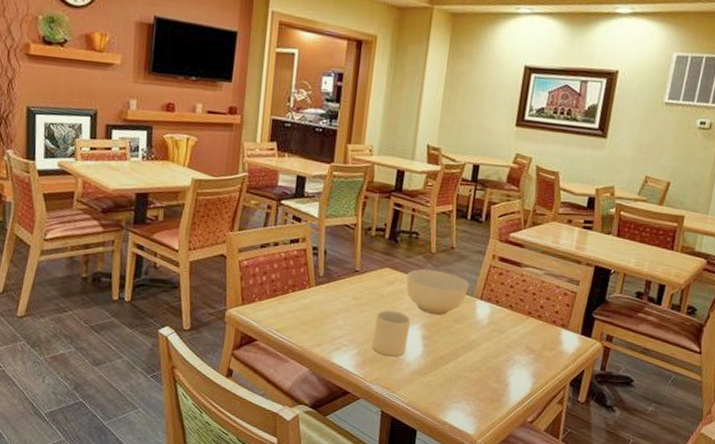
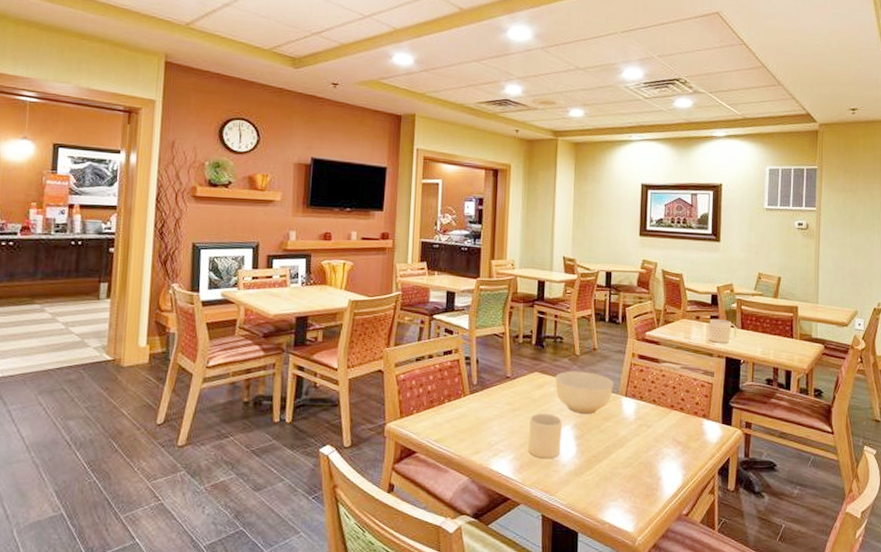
mug: none [577,224,612,251] -> present [707,319,737,343]

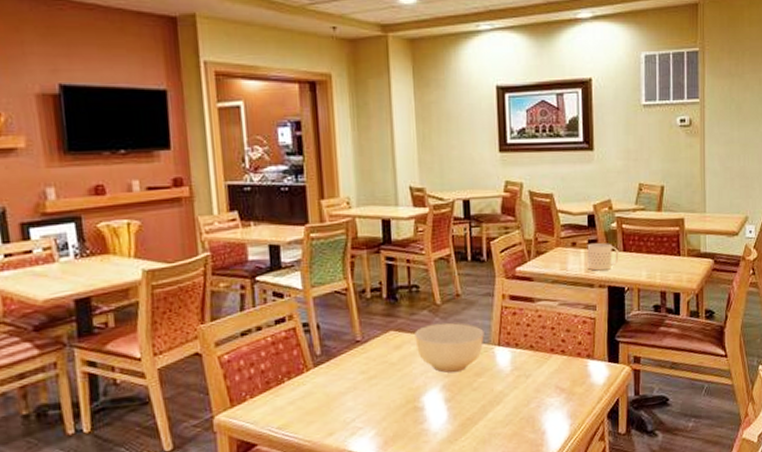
mug: present [528,413,562,459] -> none [389,377,430,430]

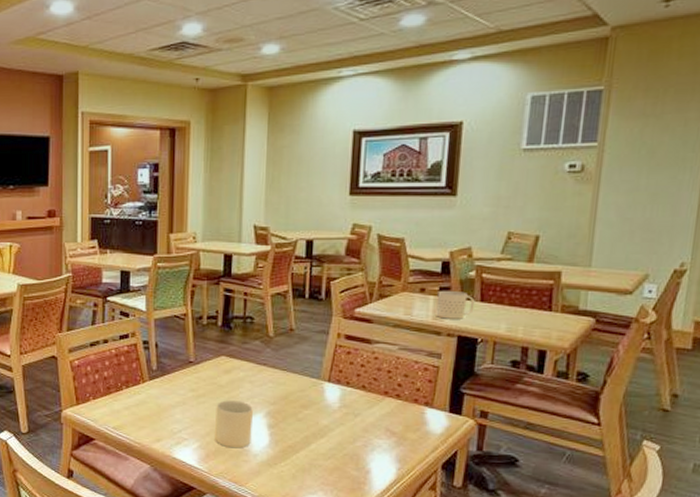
mug: none [389,377,430,430] -> present [215,400,253,449]
bowl: present [415,322,484,373] -> none [245,354,315,401]

